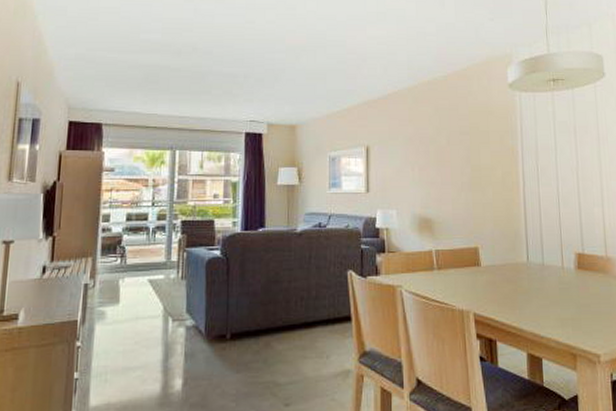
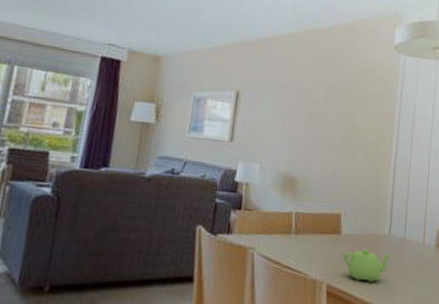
teapot: none [485,277,533,308] -> present [342,249,392,282]

